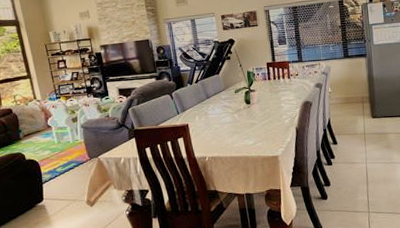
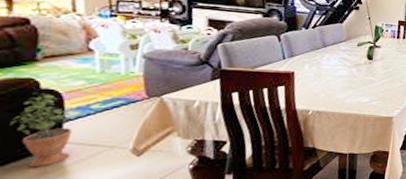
potted plant: none [14,162,51,219] -> present [10,92,73,168]

